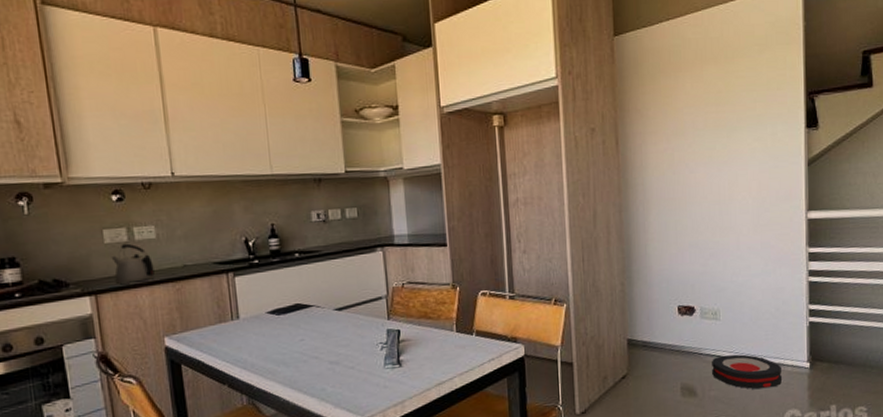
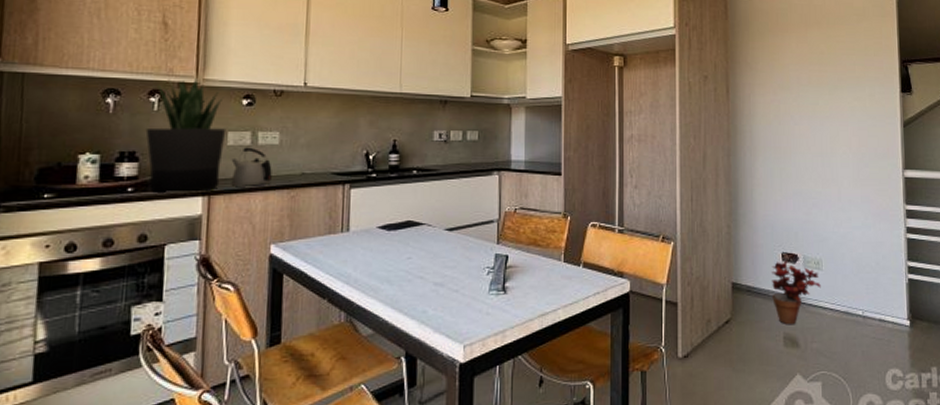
planter: none [20,177,104,296] -> present [145,78,227,192]
potted plant: none [667,313,719,376] -> present [771,260,821,325]
robot vacuum: present [712,354,783,390] -> none [814,307,884,345]

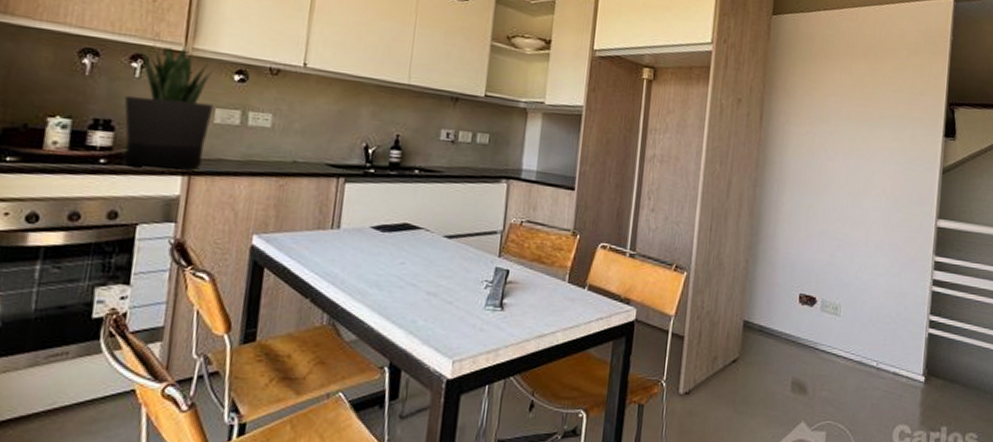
kettle: present [231,147,272,188] -> none [214,126,262,171]
potted plant: present [771,260,821,325] -> none [784,302,837,371]

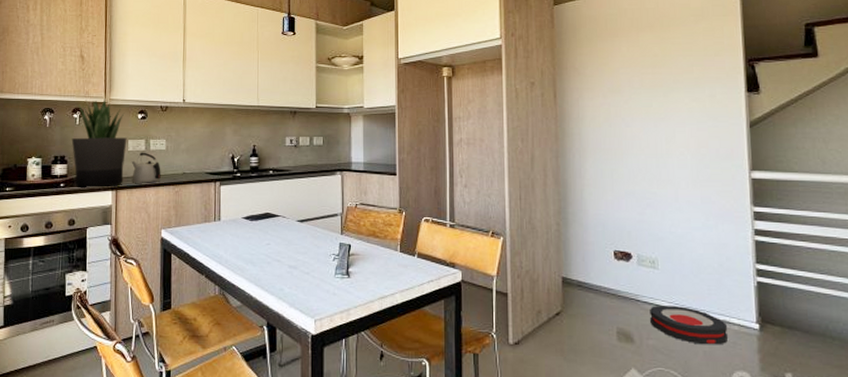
kettle: none [214,126,262,171] -> present [131,152,161,184]
robot vacuum: none [825,355,896,398] -> present [650,306,729,345]

